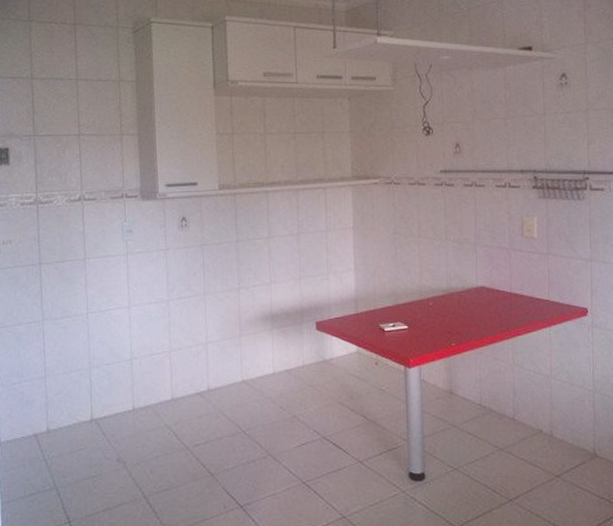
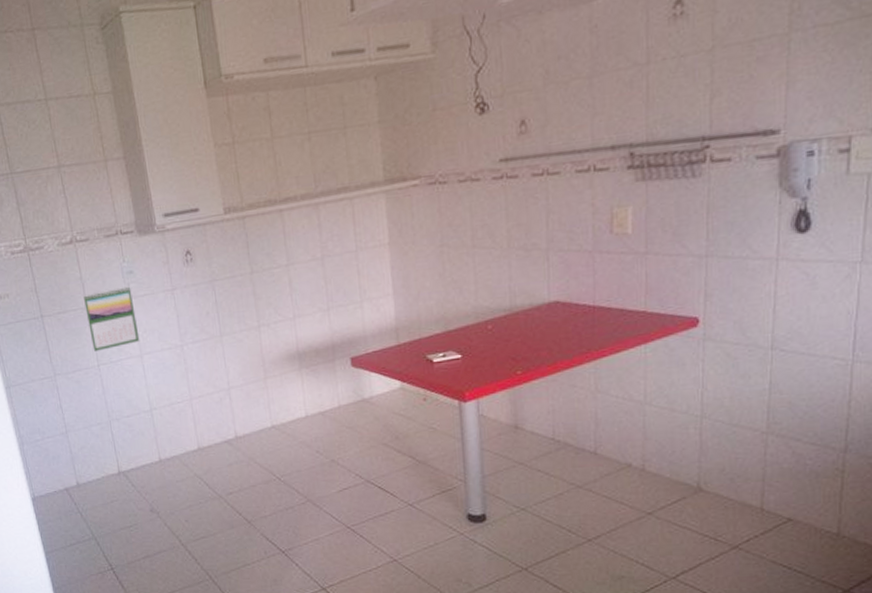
calendar: none [83,243,130,300] -> present [84,286,140,351]

